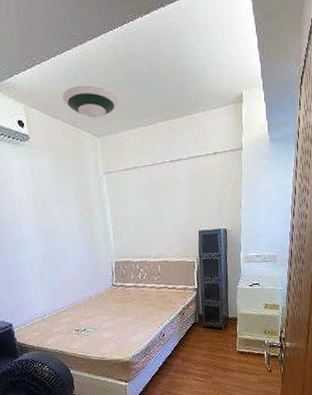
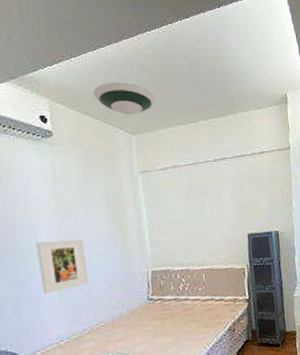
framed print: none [21,233,64,278] -> present [37,239,89,294]

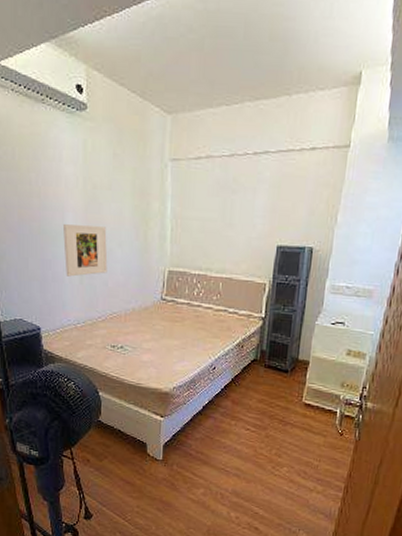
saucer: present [93,82,156,115] -> none [132,46,200,90]

